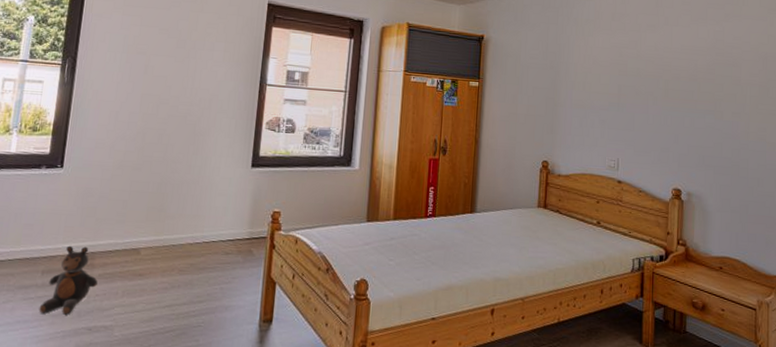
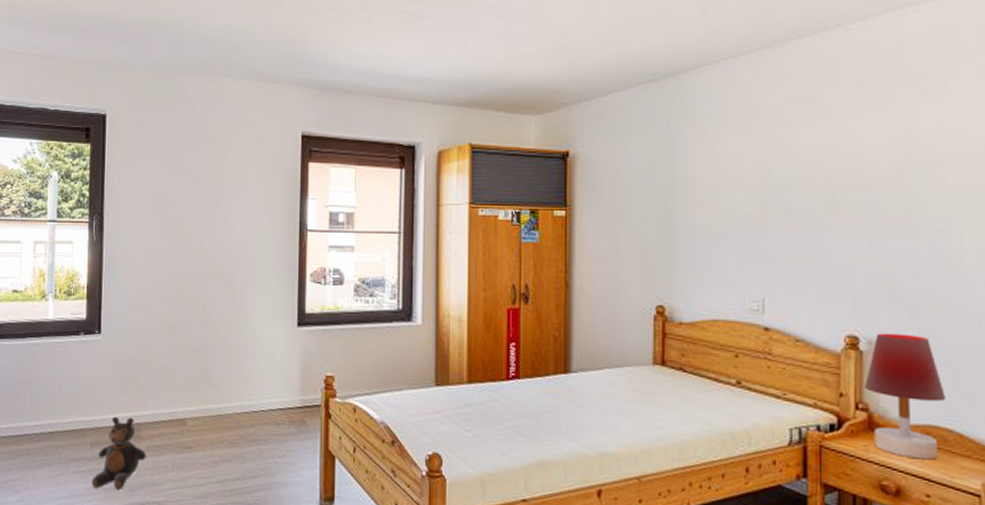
table lamp: none [684,187,736,283] -> present [865,333,945,460]

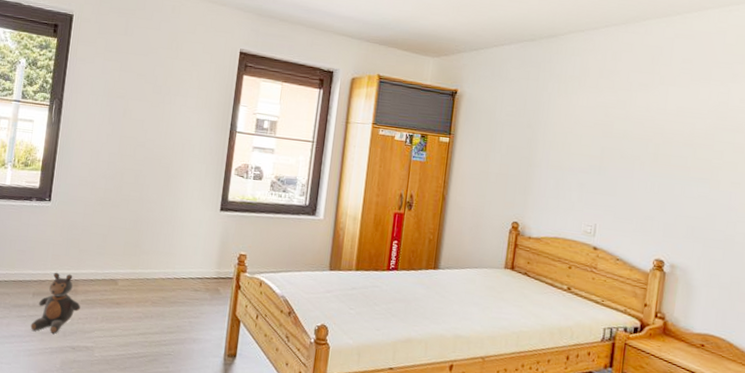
table lamp: present [865,333,945,460] -> none [664,259,723,361]

